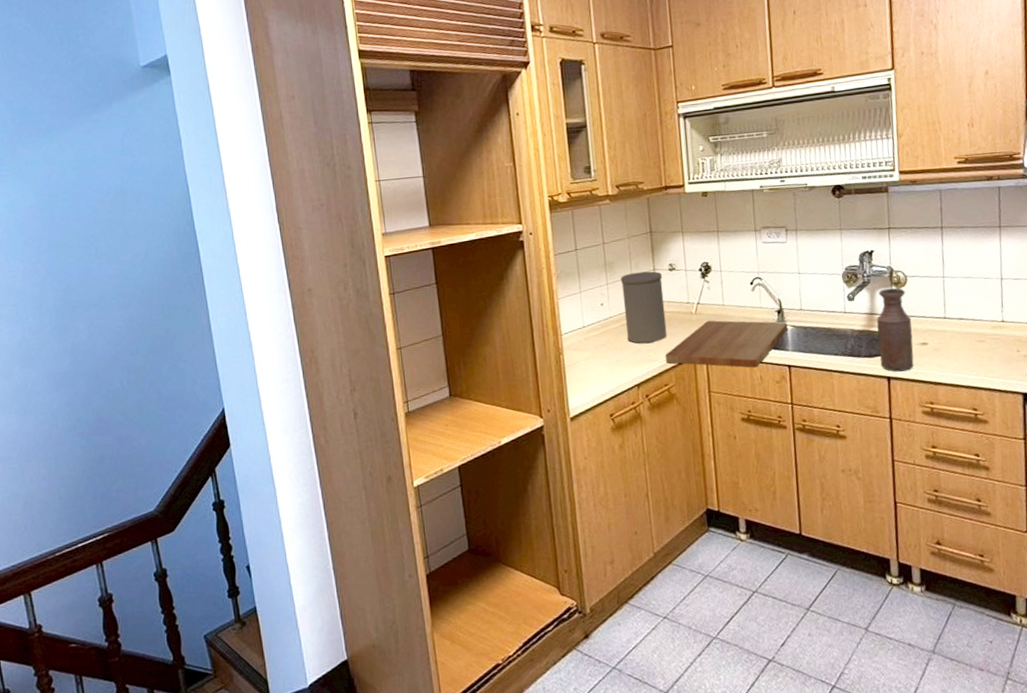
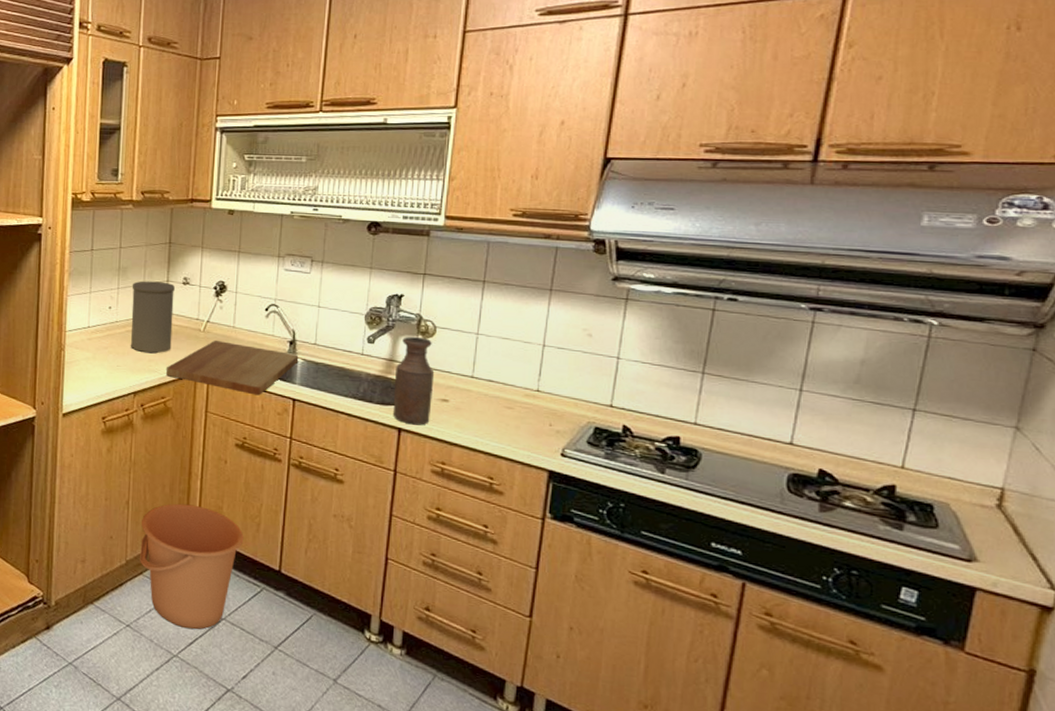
bucket: none [663,485,763,609] -> present [140,503,244,630]

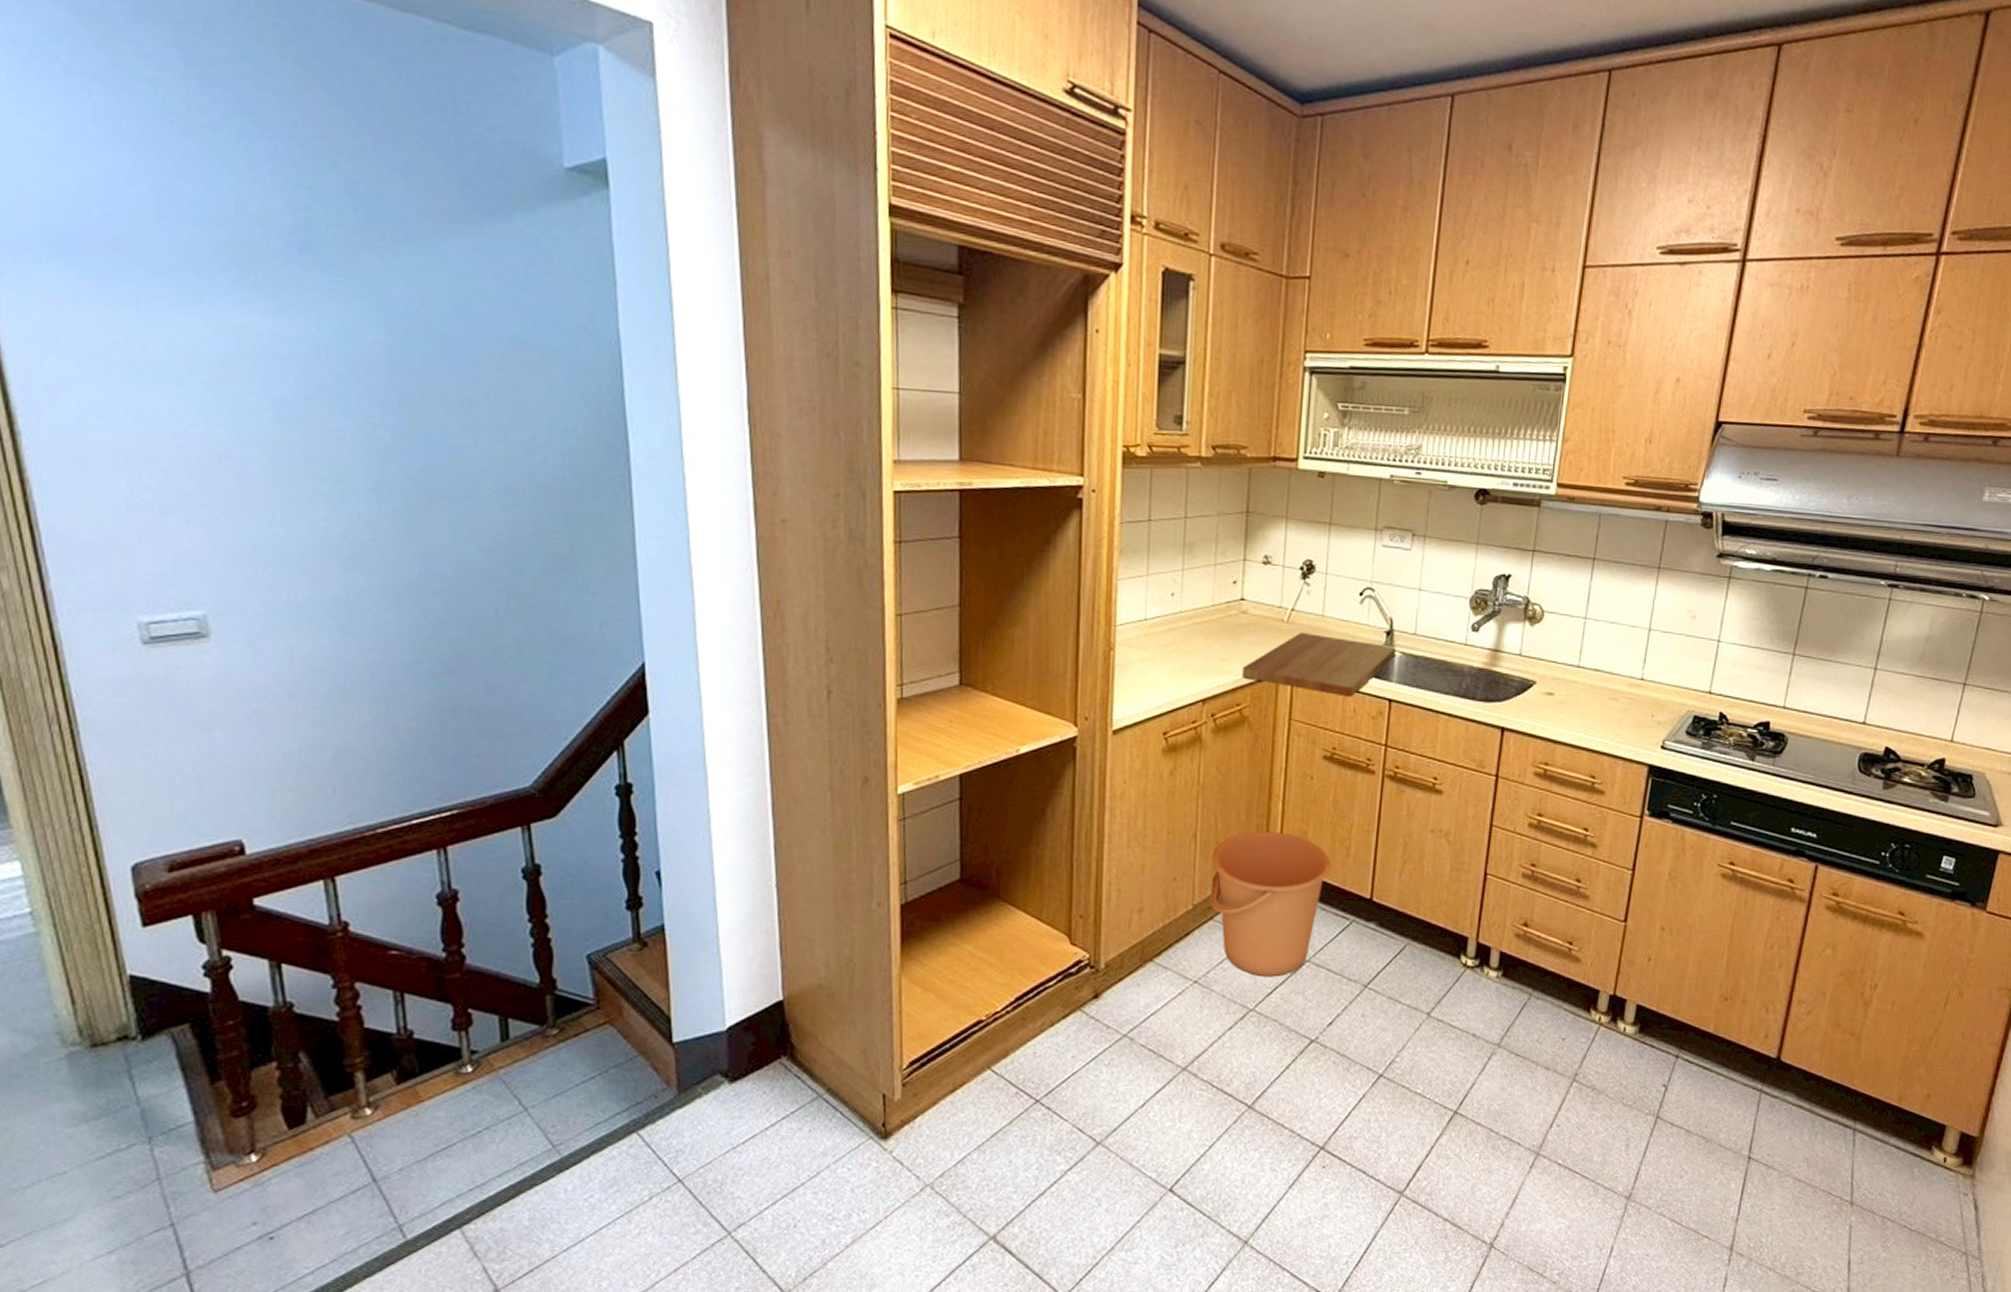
canister: present [130,281,175,354] -> none [1198,560,1253,651]
bottle: present [392,336,435,425] -> none [1496,622,1541,723]

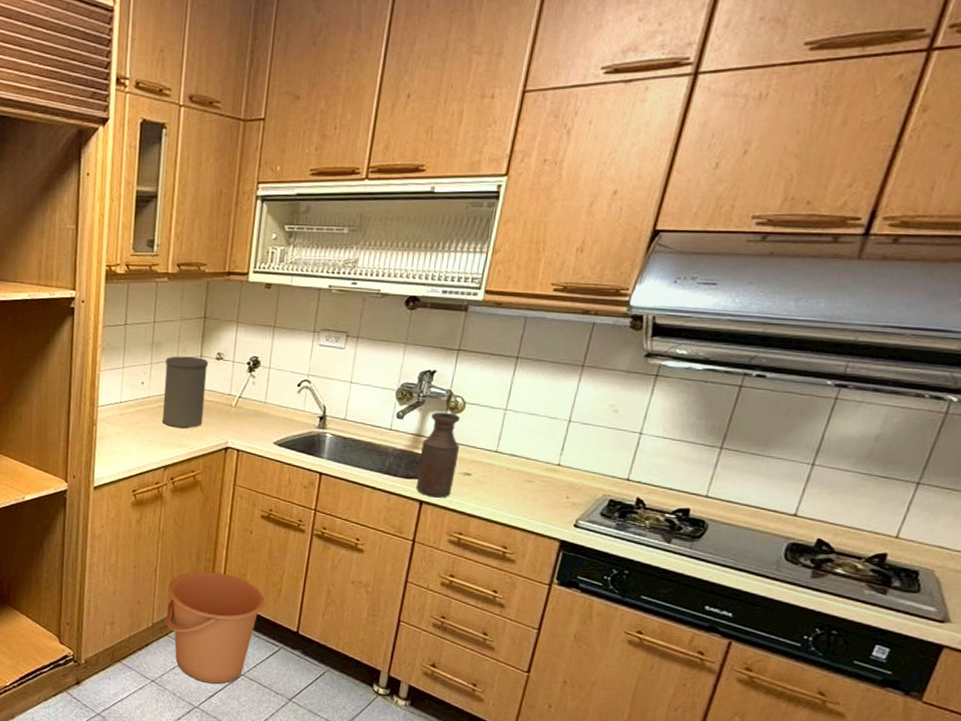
canister: none [1198,560,1253,651] -> present [162,356,208,429]
cutting board: present [1243,633,1397,697] -> none [197,416,328,470]
bottle: none [1496,622,1541,723] -> present [415,412,460,498]

